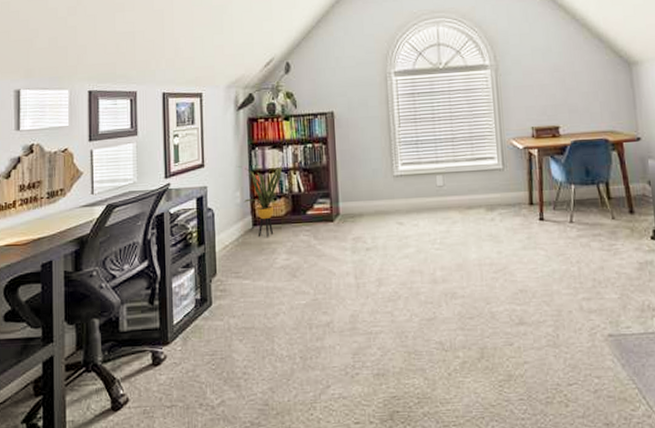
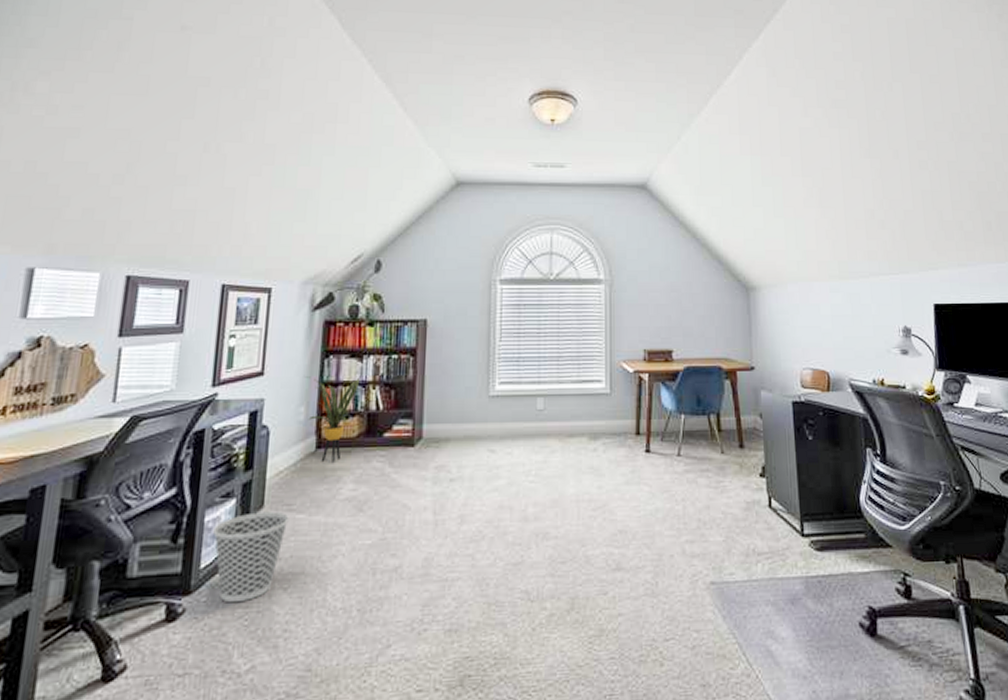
wastebasket: none [180,278,238,352] -> present [213,511,289,603]

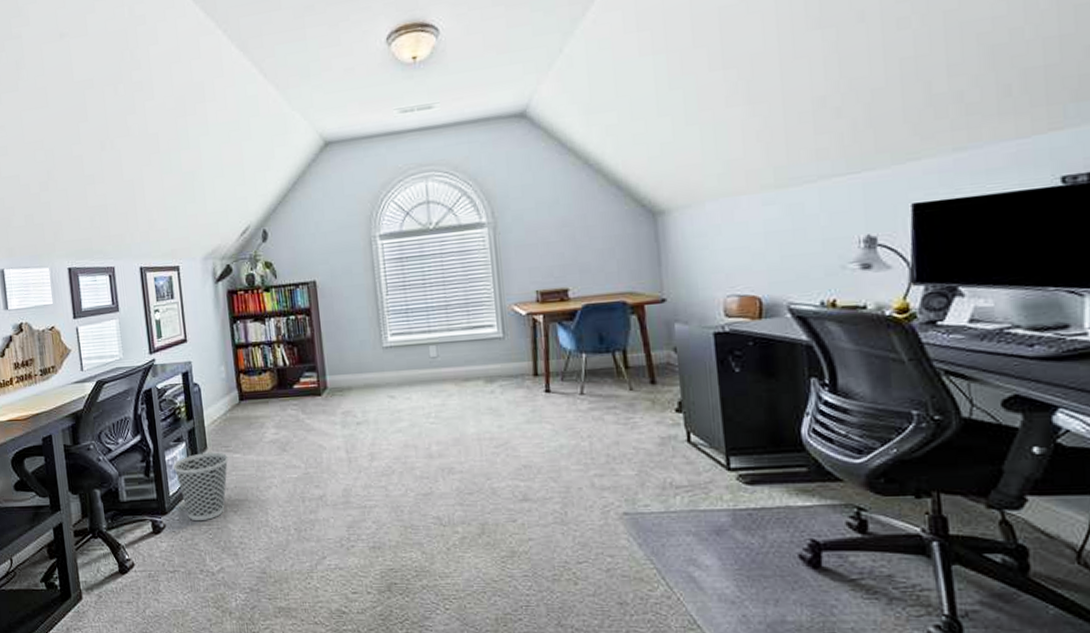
house plant: present [305,376,363,462] -> none [220,338,270,412]

